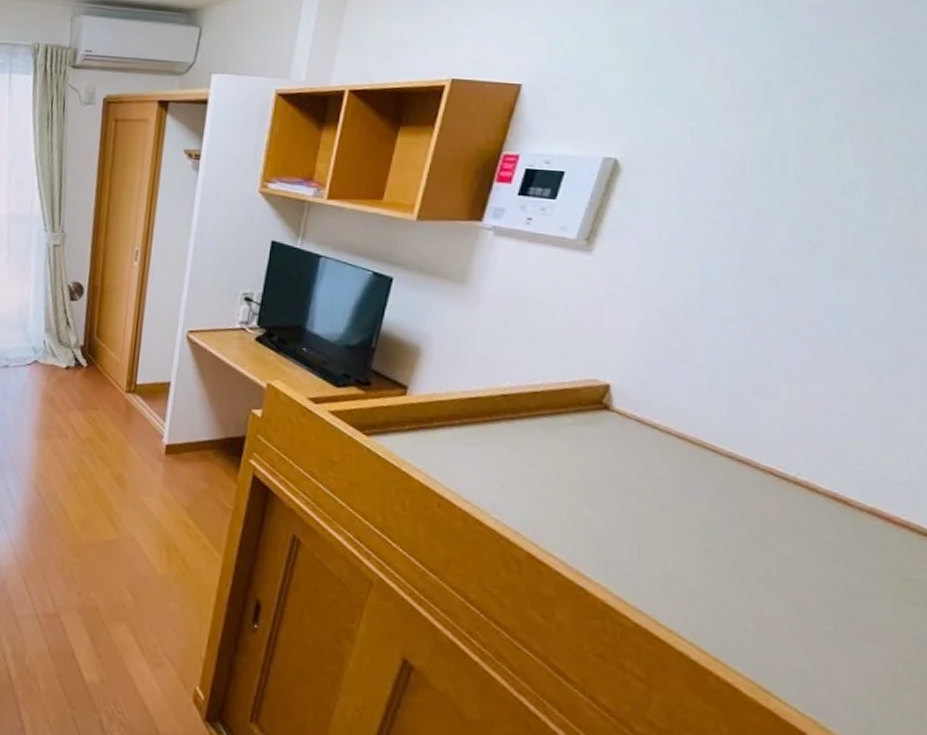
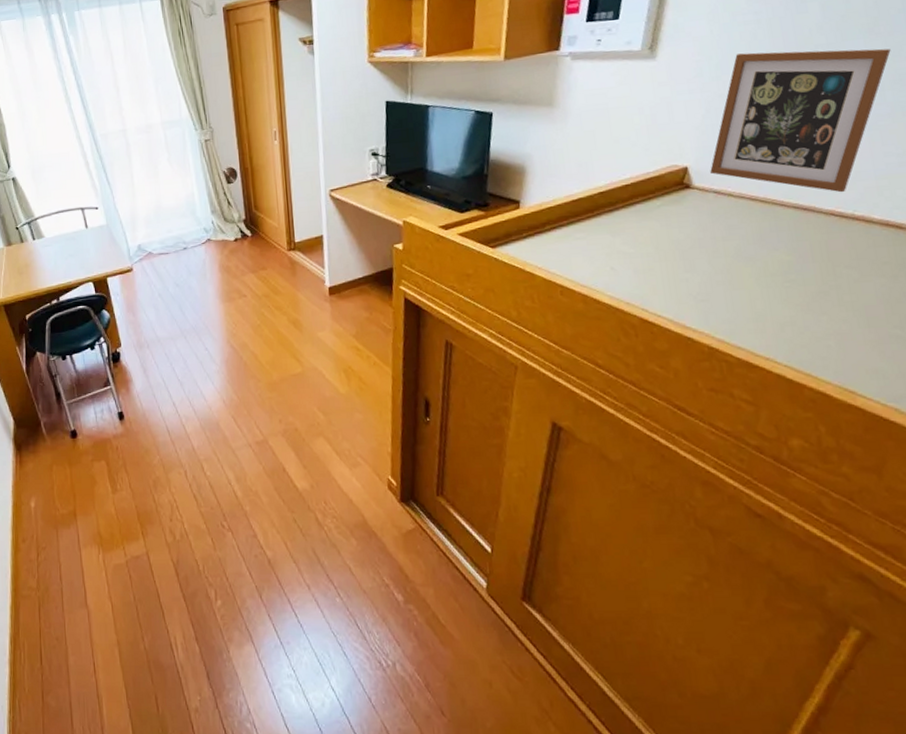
picture frame: none [636,265,864,450] -> present [710,48,891,193]

